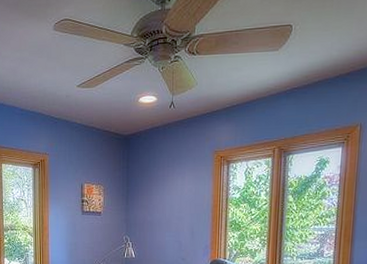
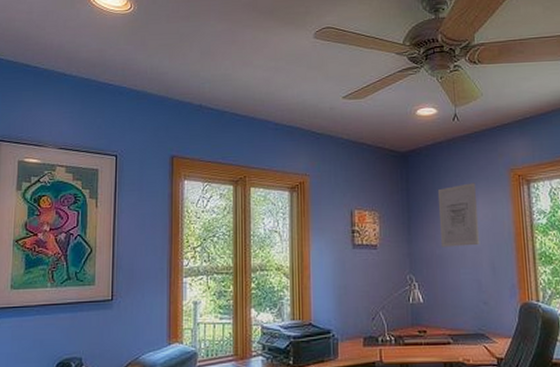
wall art: none [152,162,184,215] -> present [437,183,480,247]

